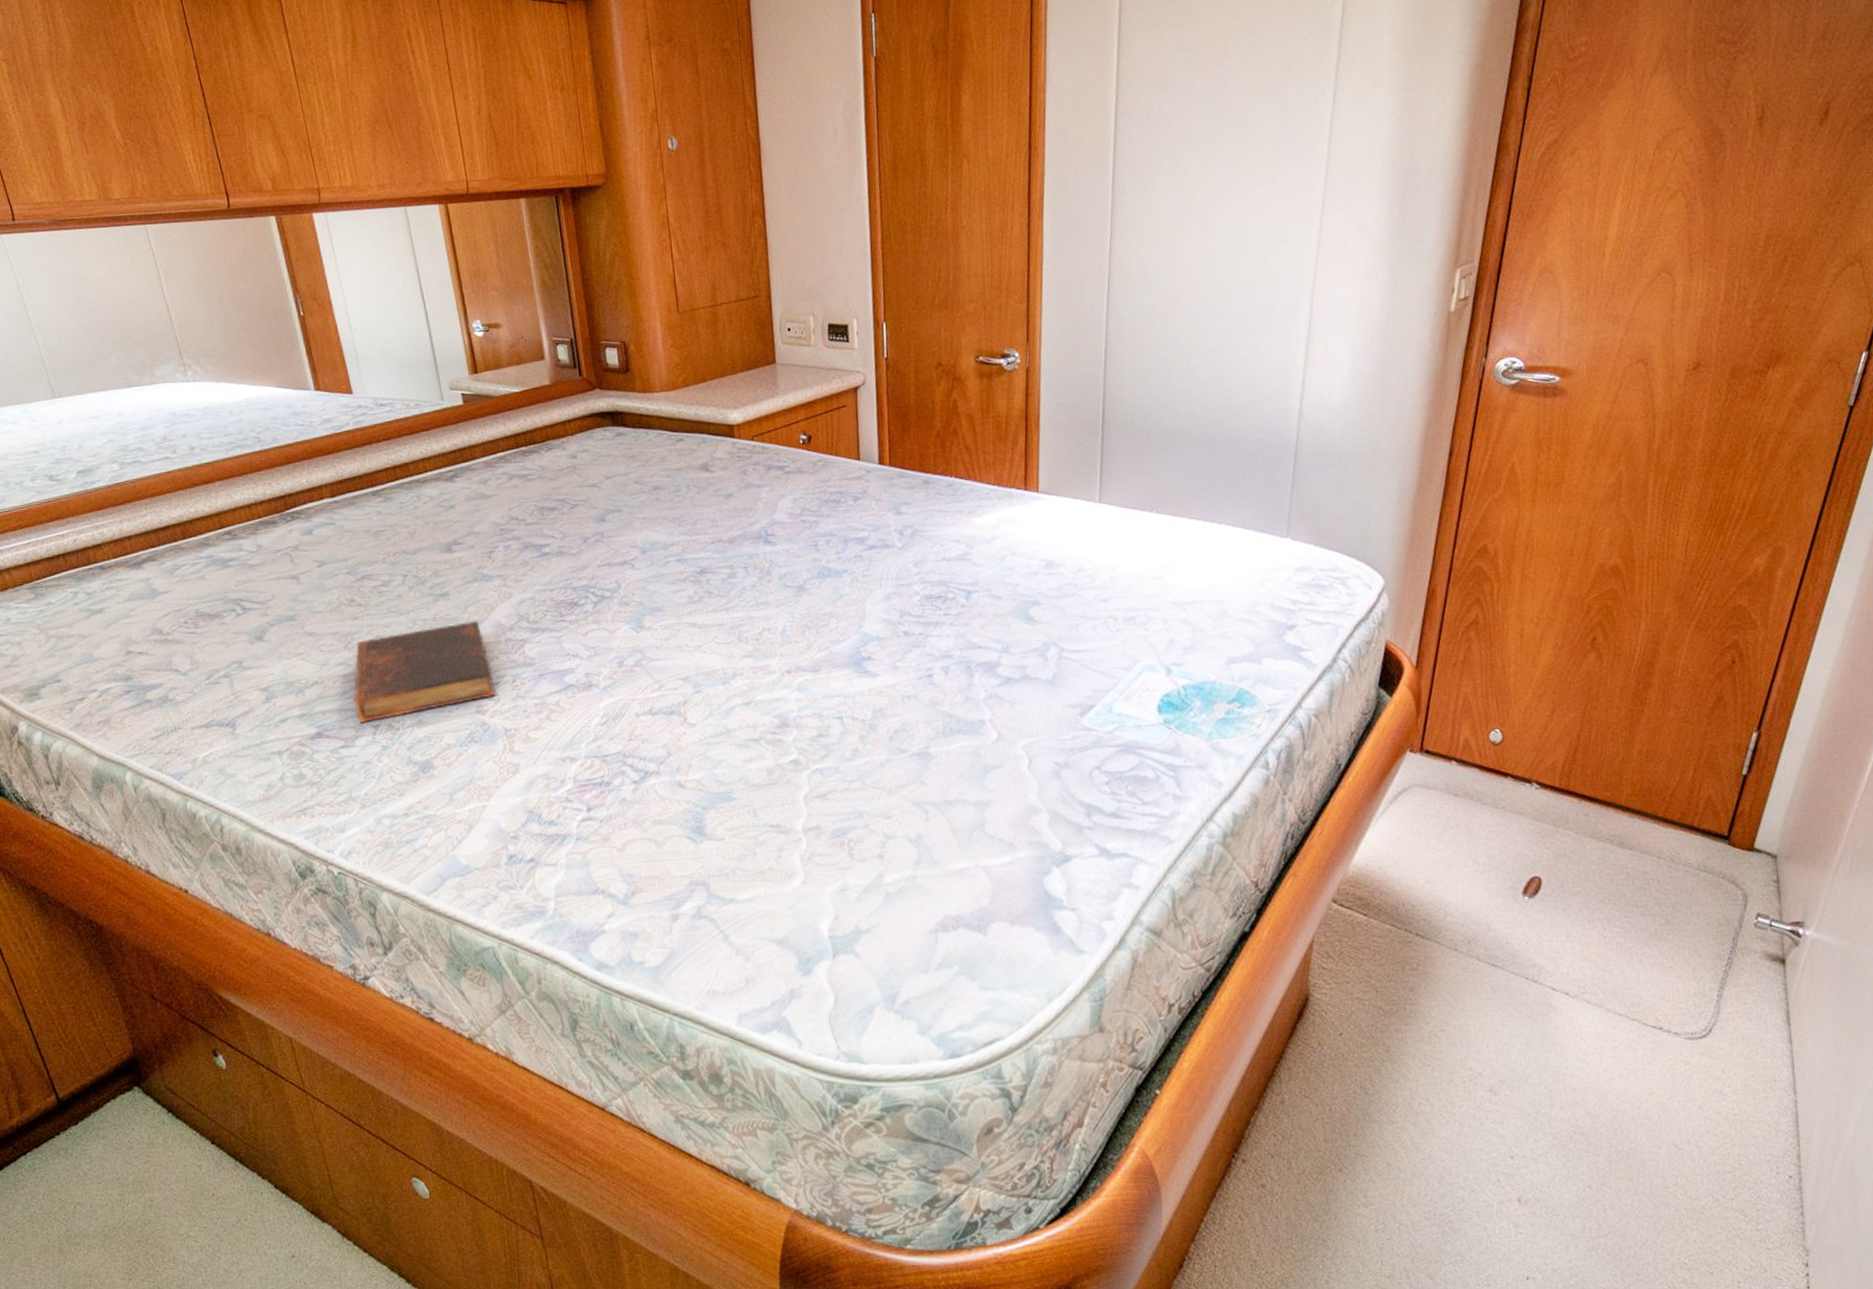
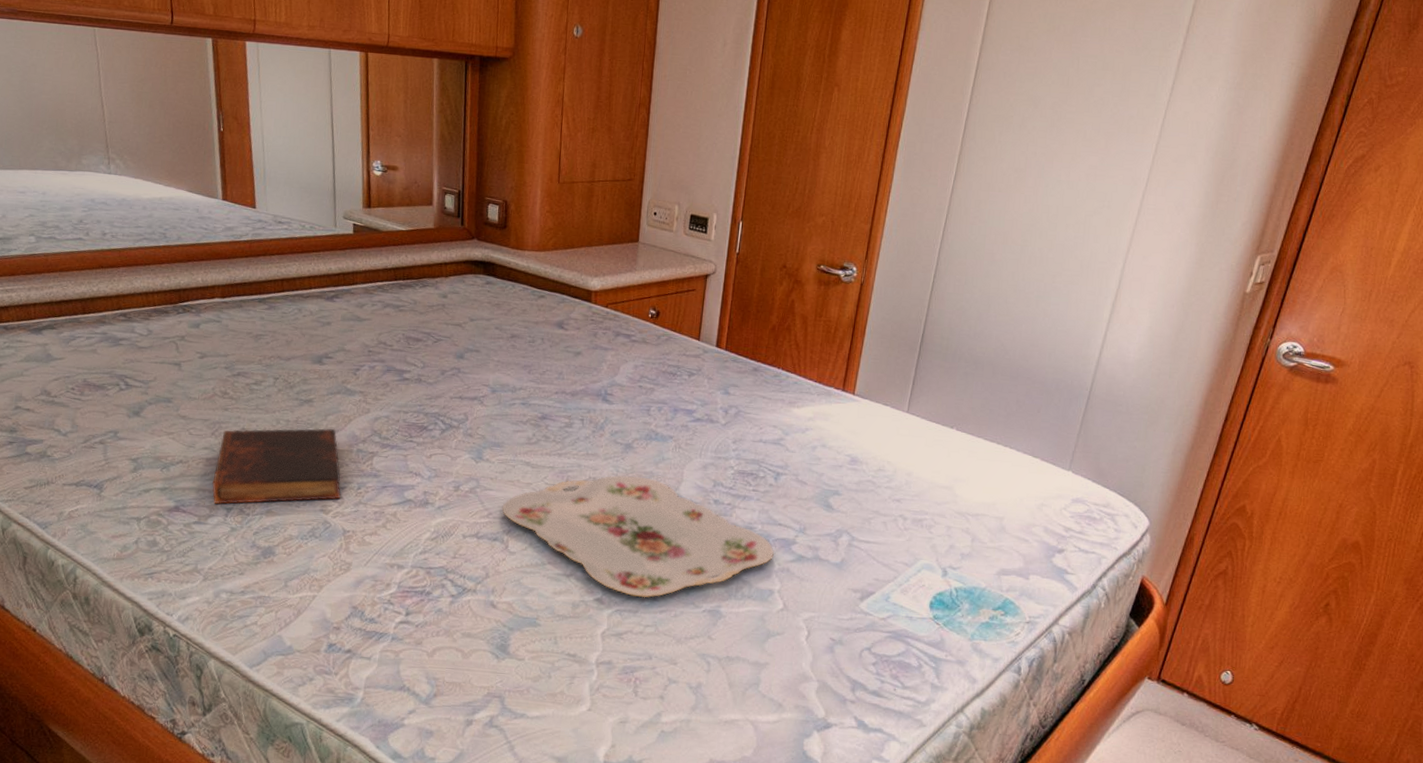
serving tray: none [673,619,979,751] -> present [501,475,775,598]

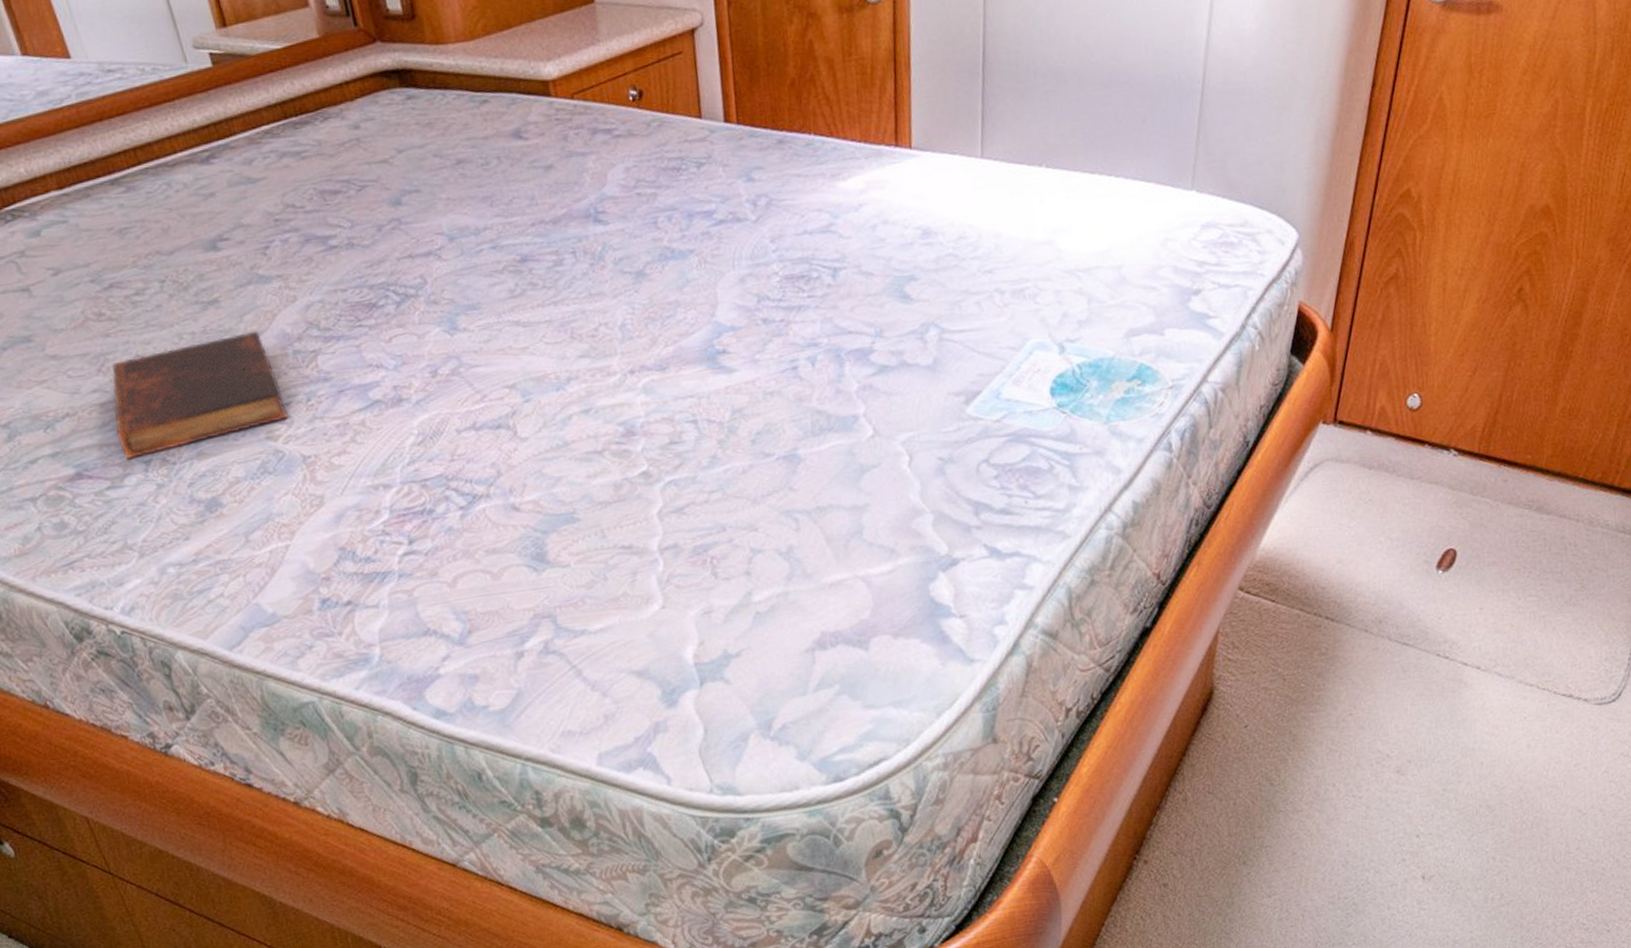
serving tray: present [501,475,775,598] -> none [497,309,851,460]

